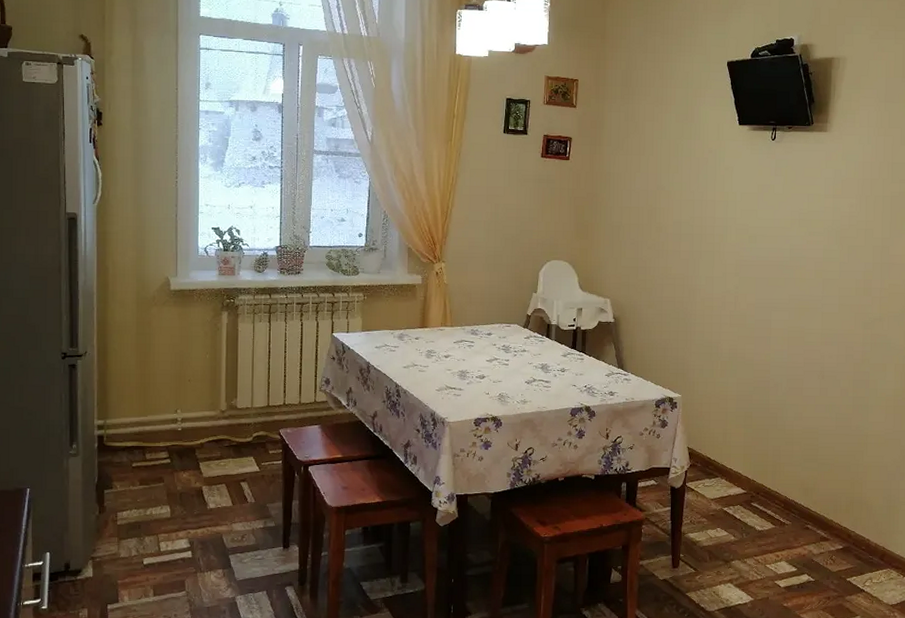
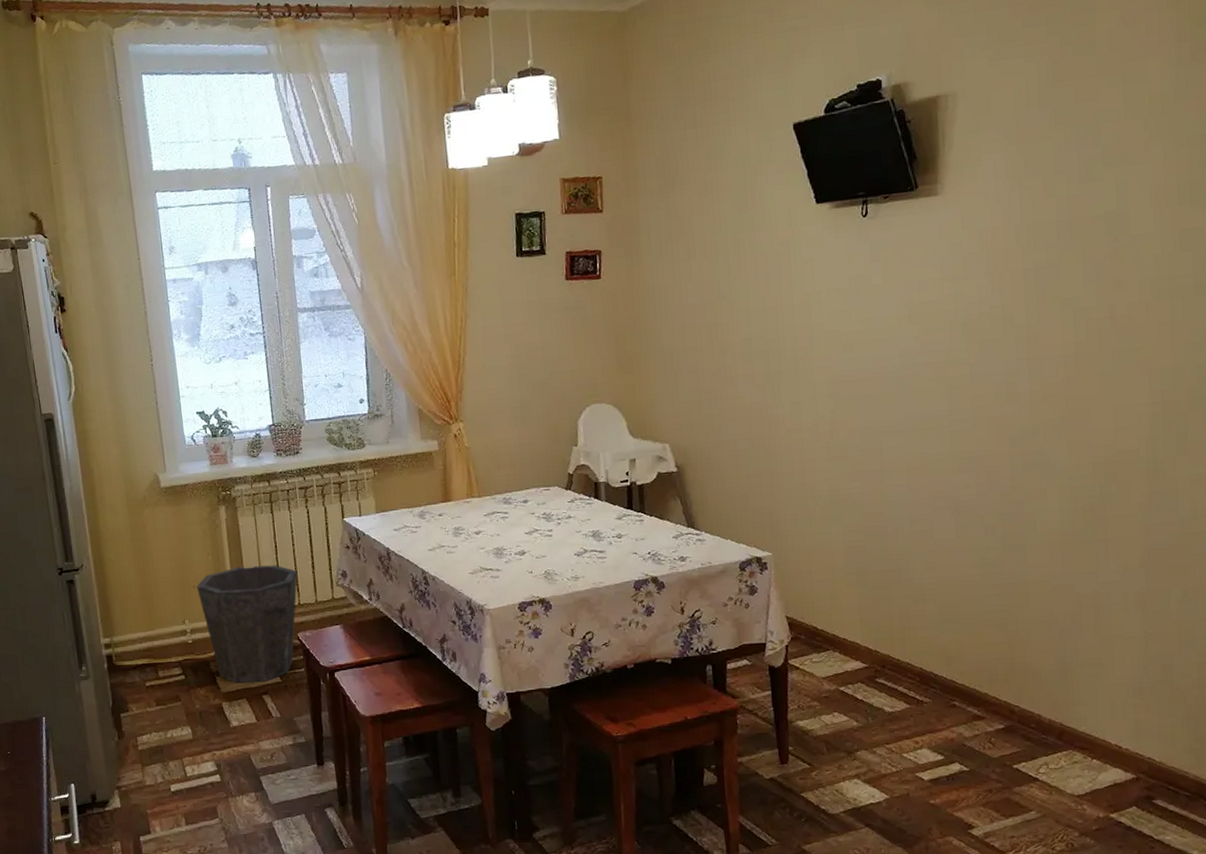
waste bin: none [192,366,286,471] -> present [196,565,298,683]

